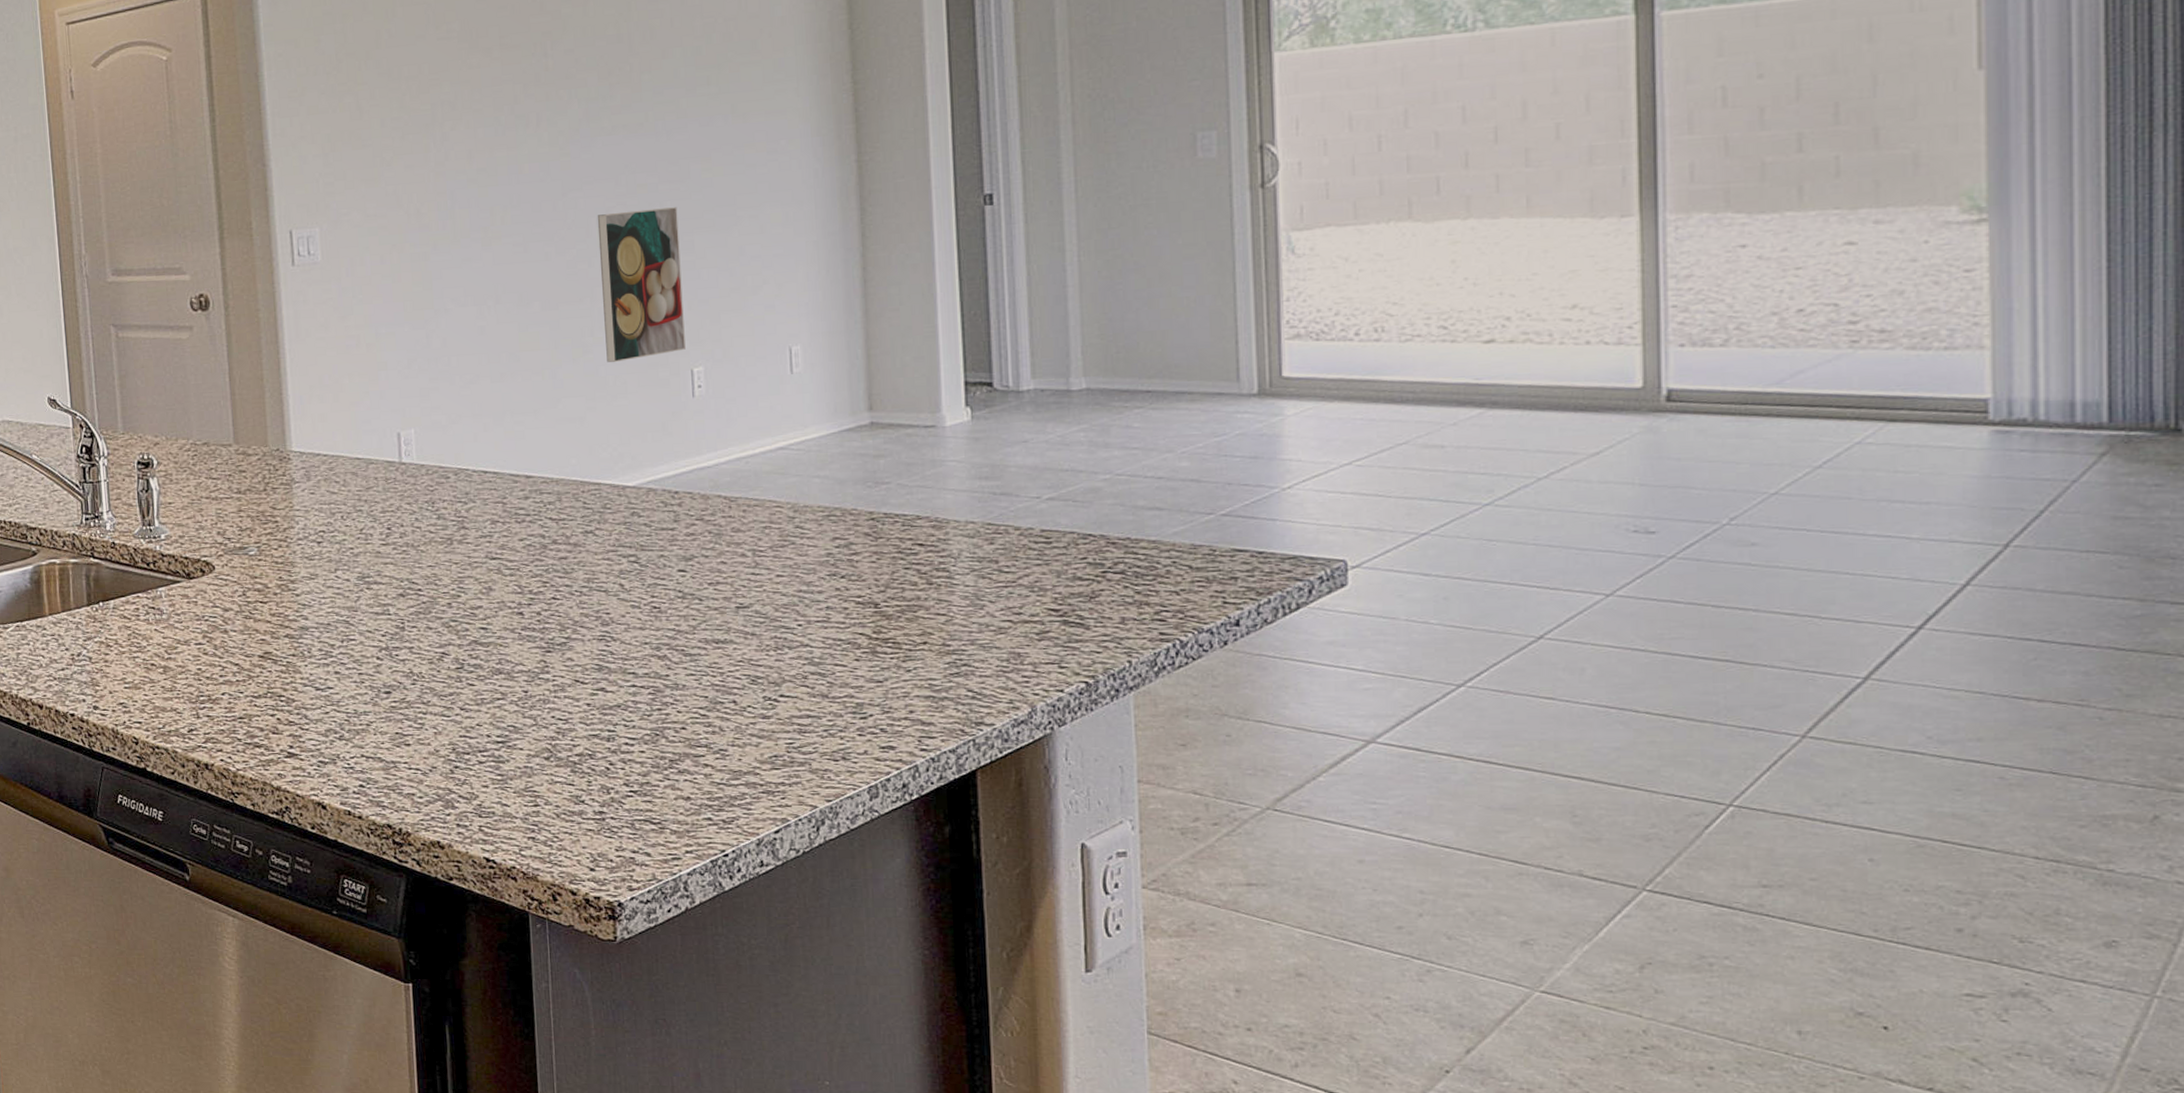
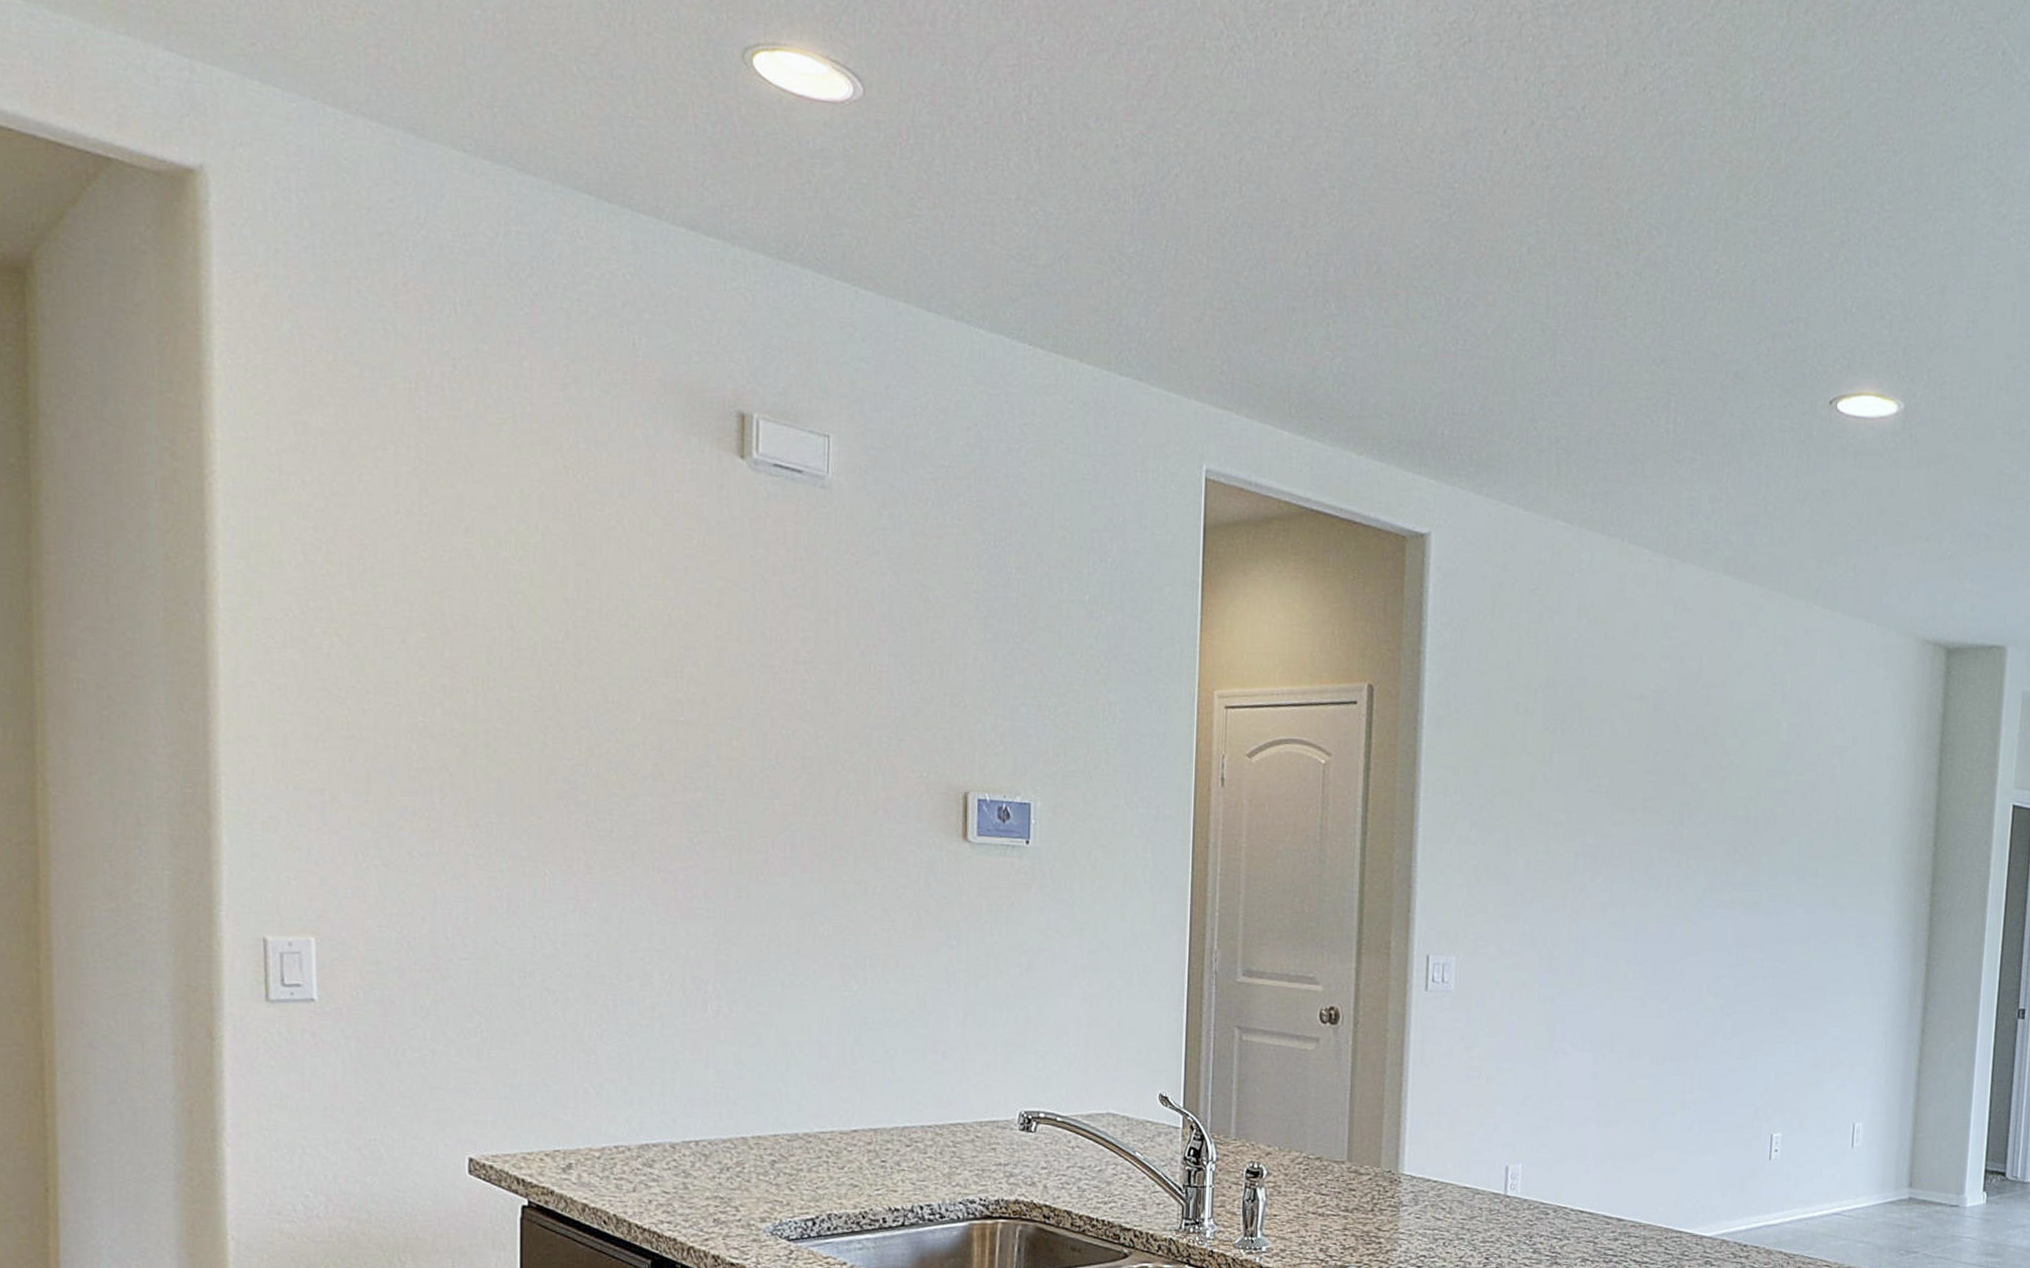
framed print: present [597,207,686,363] -> none [1701,981,1777,1121]

